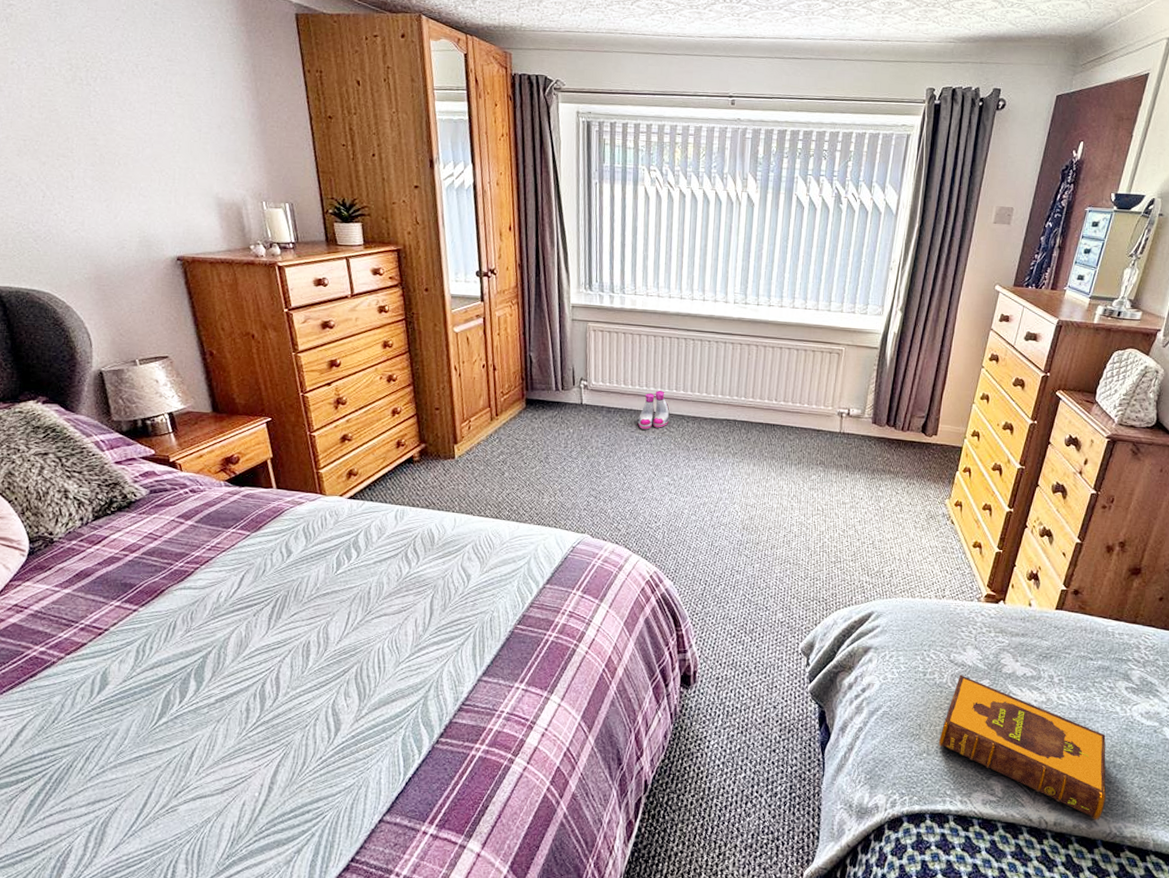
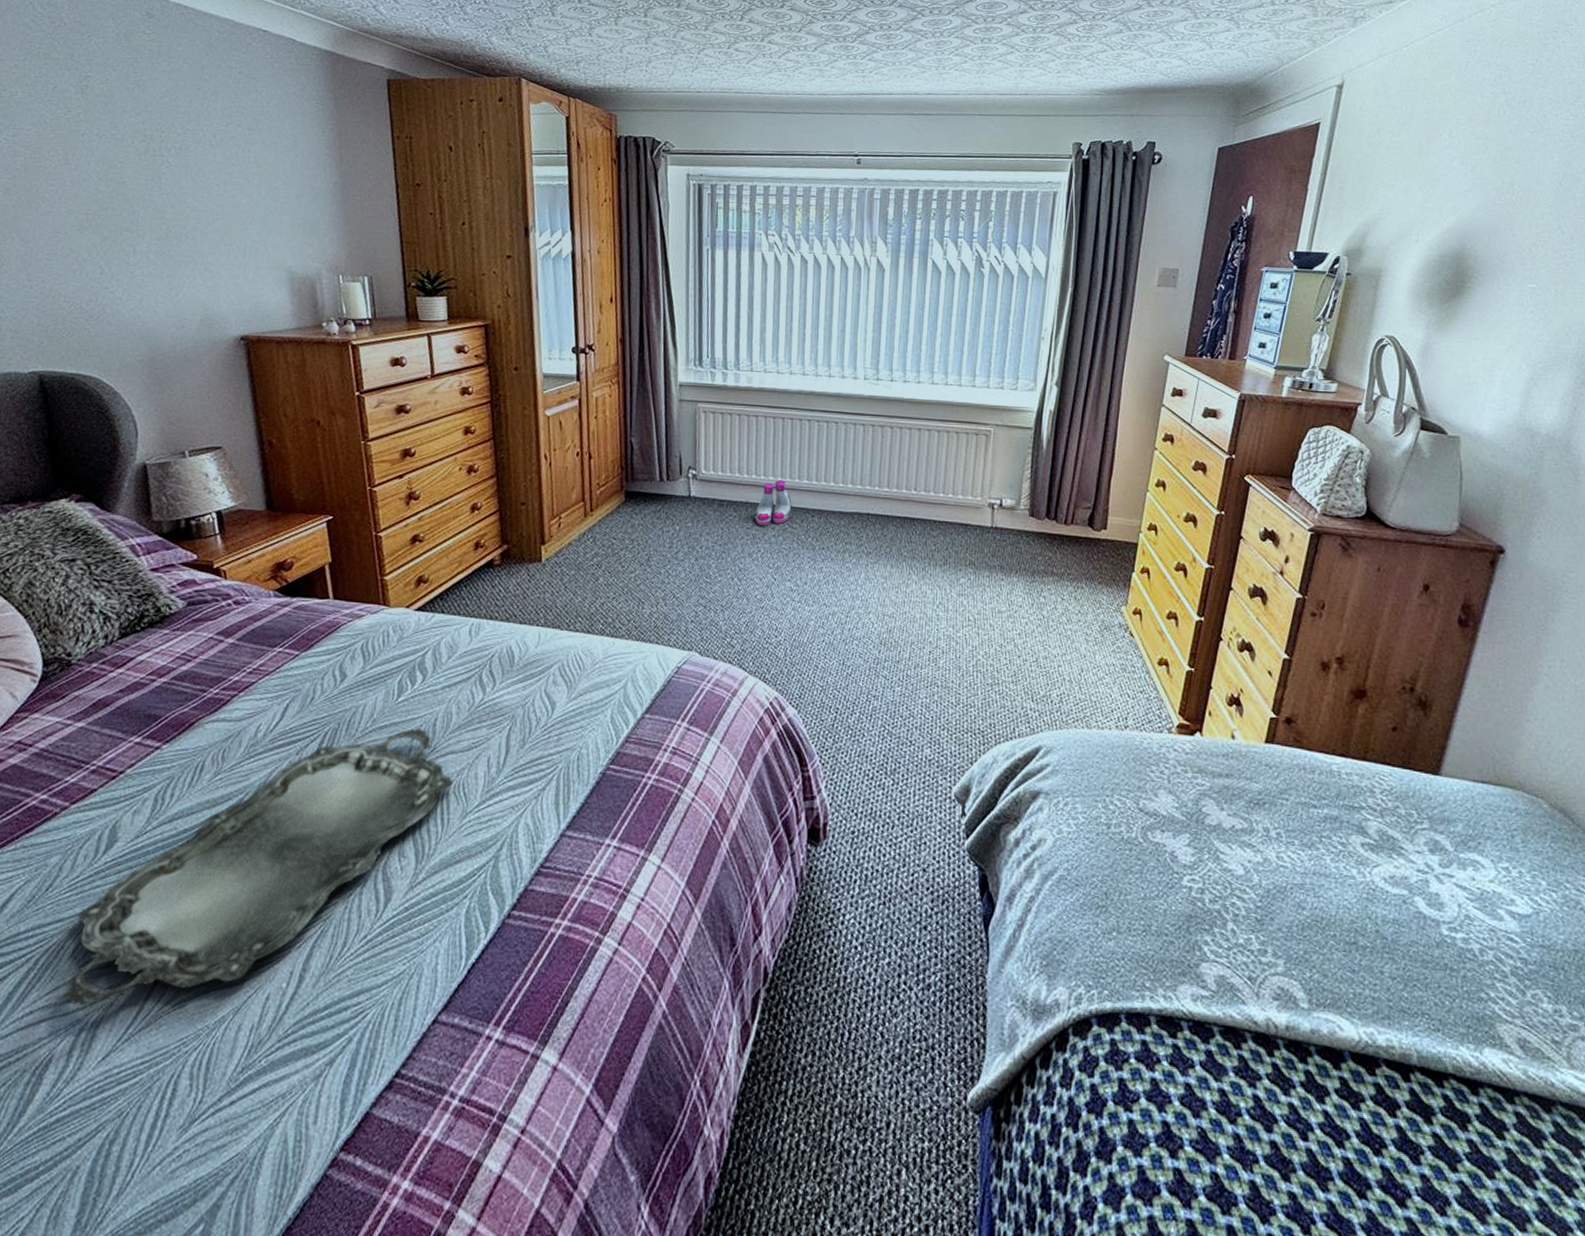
serving tray: none [76,595,387,810] -> present [64,728,453,1006]
hardback book: present [938,675,1106,821] -> none [1130,827,1349,1024]

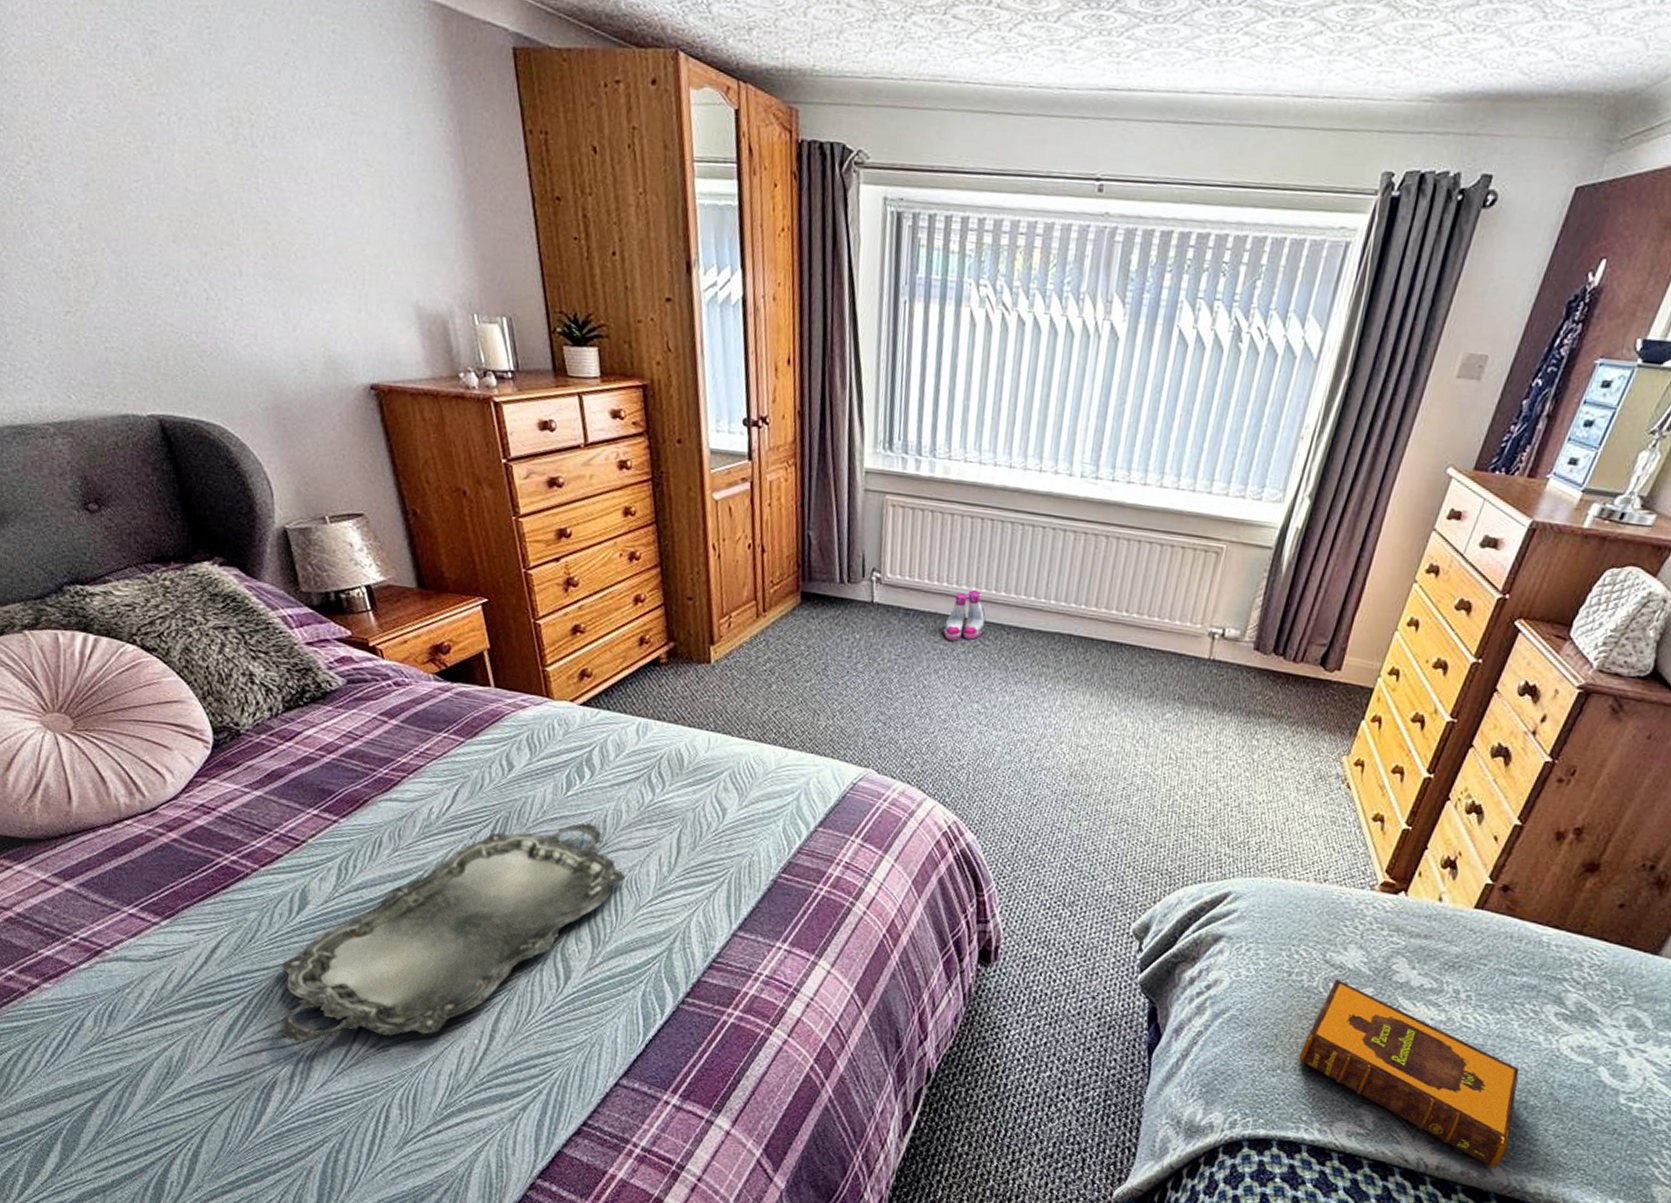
hardback book: none [1130,827,1349,1024] -> present [1297,979,1520,1170]

